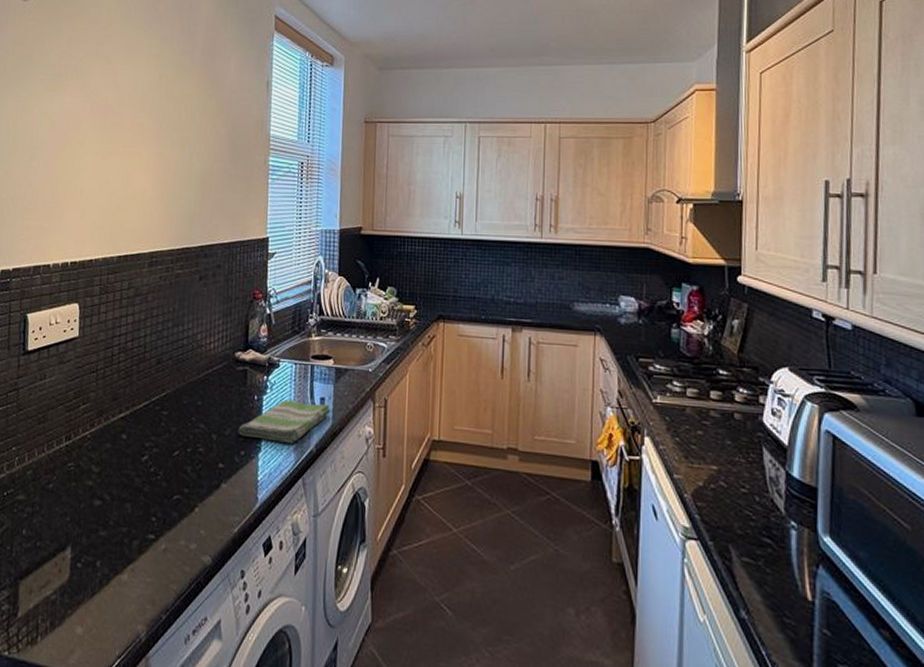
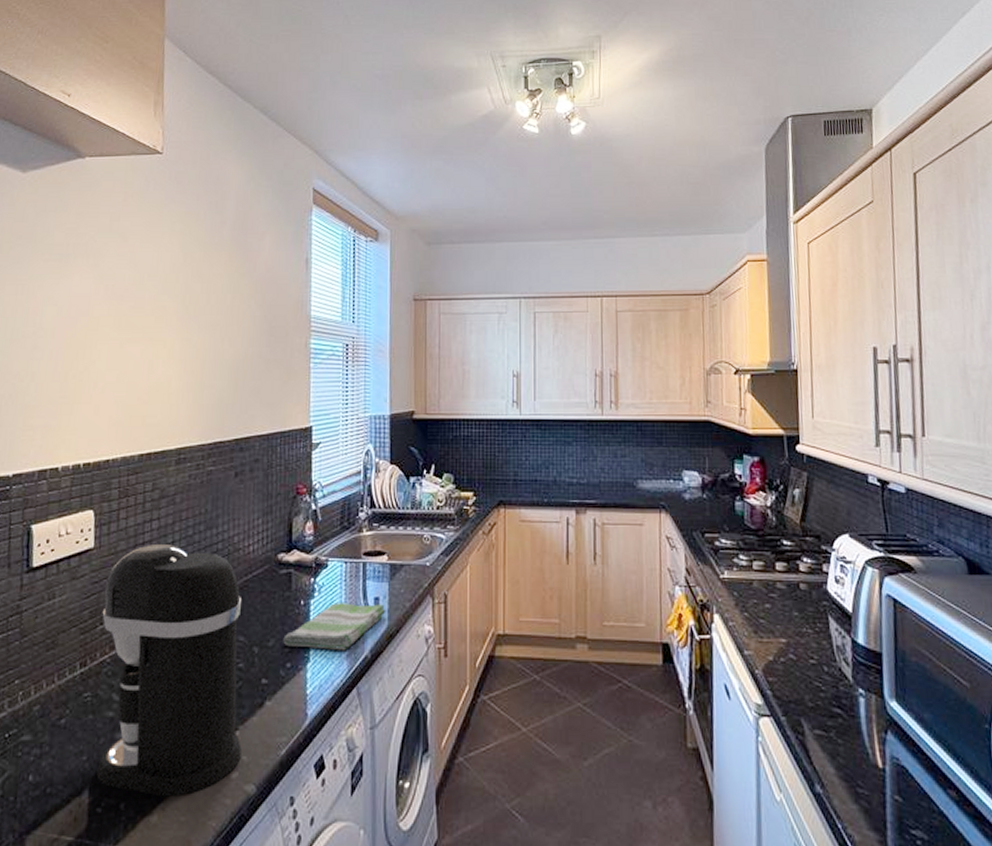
coffee maker: none [78,337,203,560] -> present [96,544,242,797]

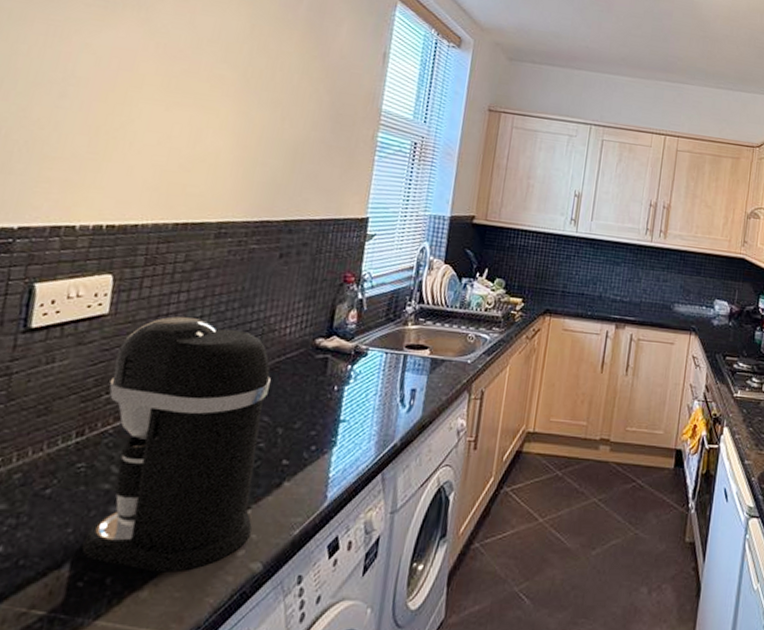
dish towel: present [283,603,386,651] -> none [310,391,422,438]

